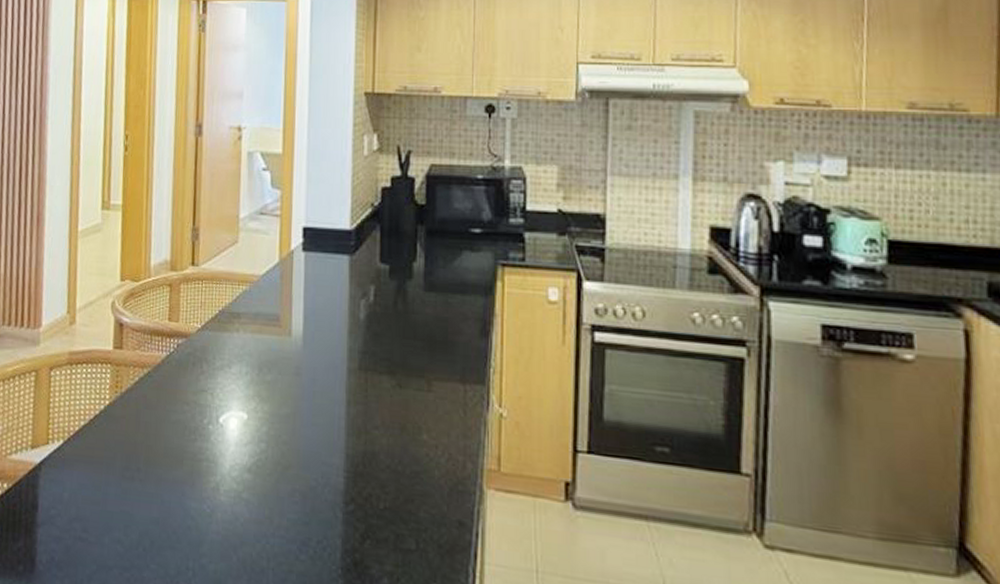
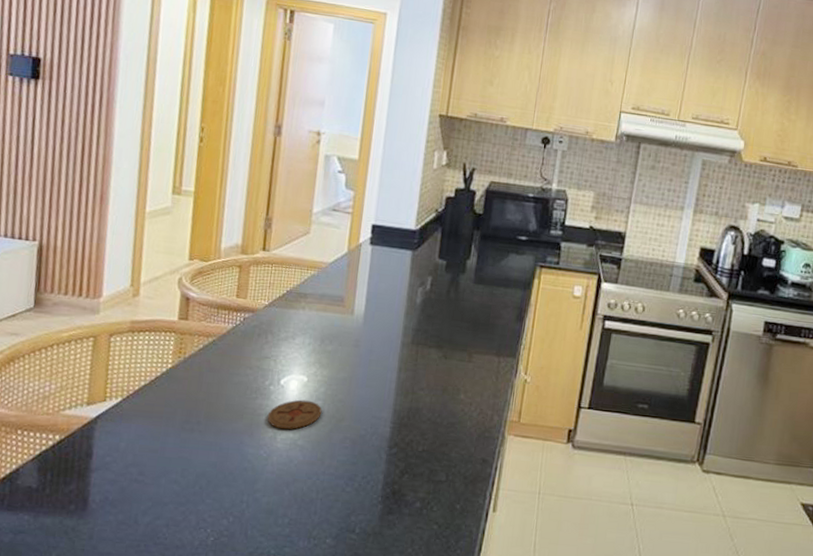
coaster: none [208,441,266,479] -> present [267,399,322,430]

